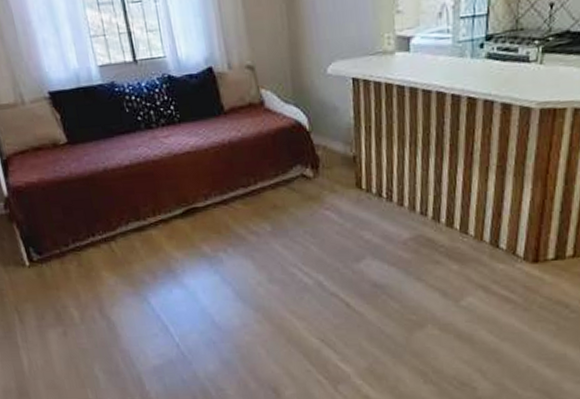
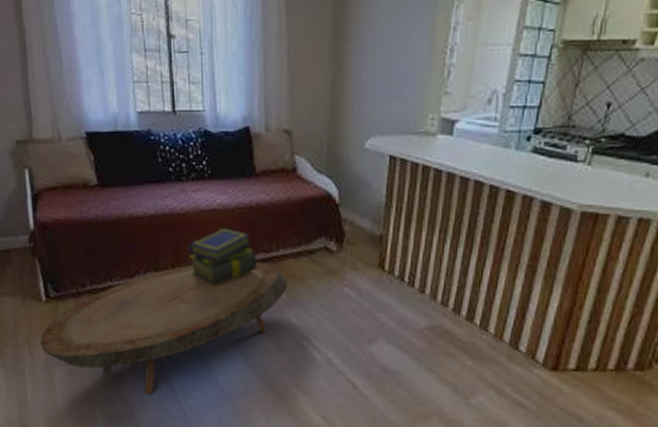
coffee table: none [29,197,271,344] -> present [40,262,288,395]
stack of books: none [166,168,238,227] -> present [188,227,257,286]

